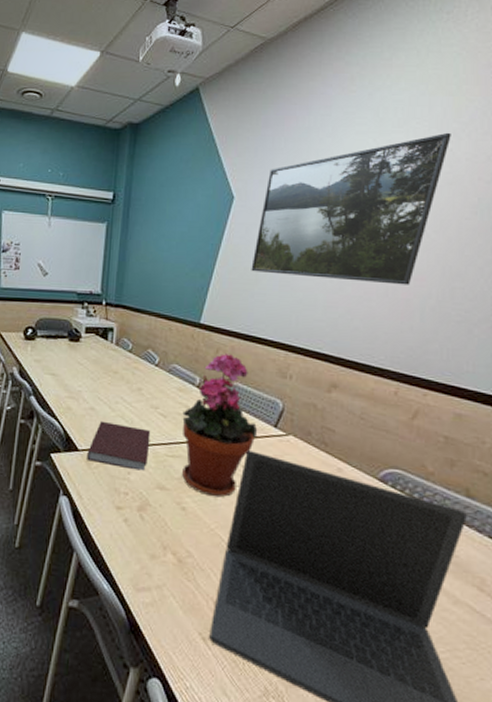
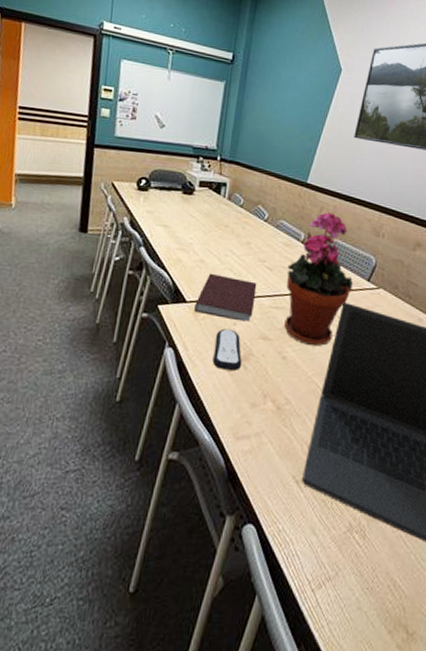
remote control: none [108,477,139,521] -> present [212,328,242,371]

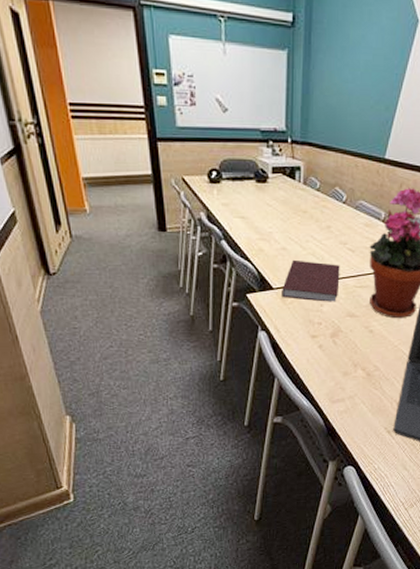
remote control: present [212,328,242,371] -> none [304,310,332,347]

